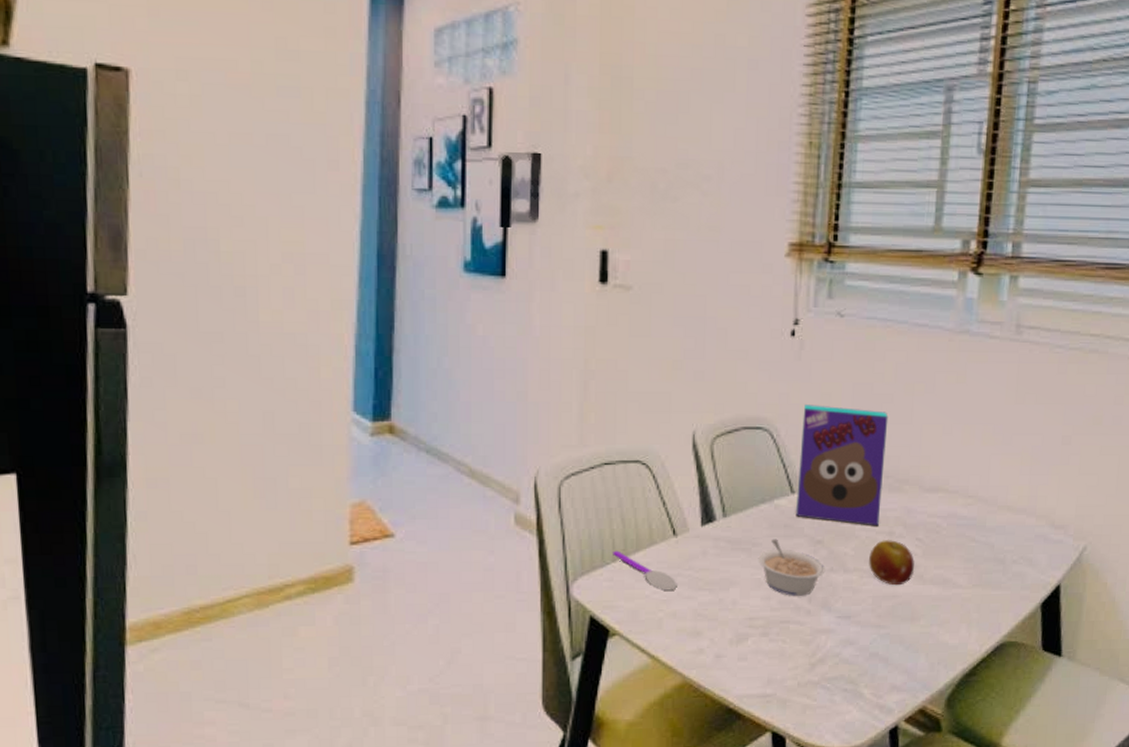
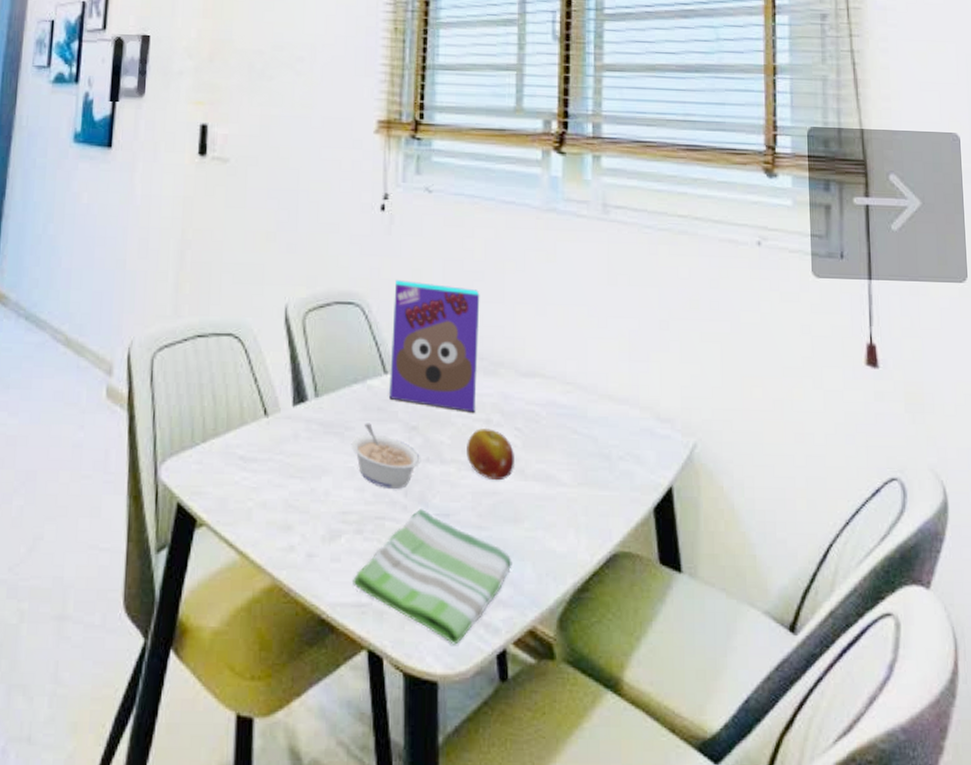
spoon: present [613,550,677,591] -> none [203,430,268,477]
dish towel: none [758,613,907,724] -> present [353,509,512,645]

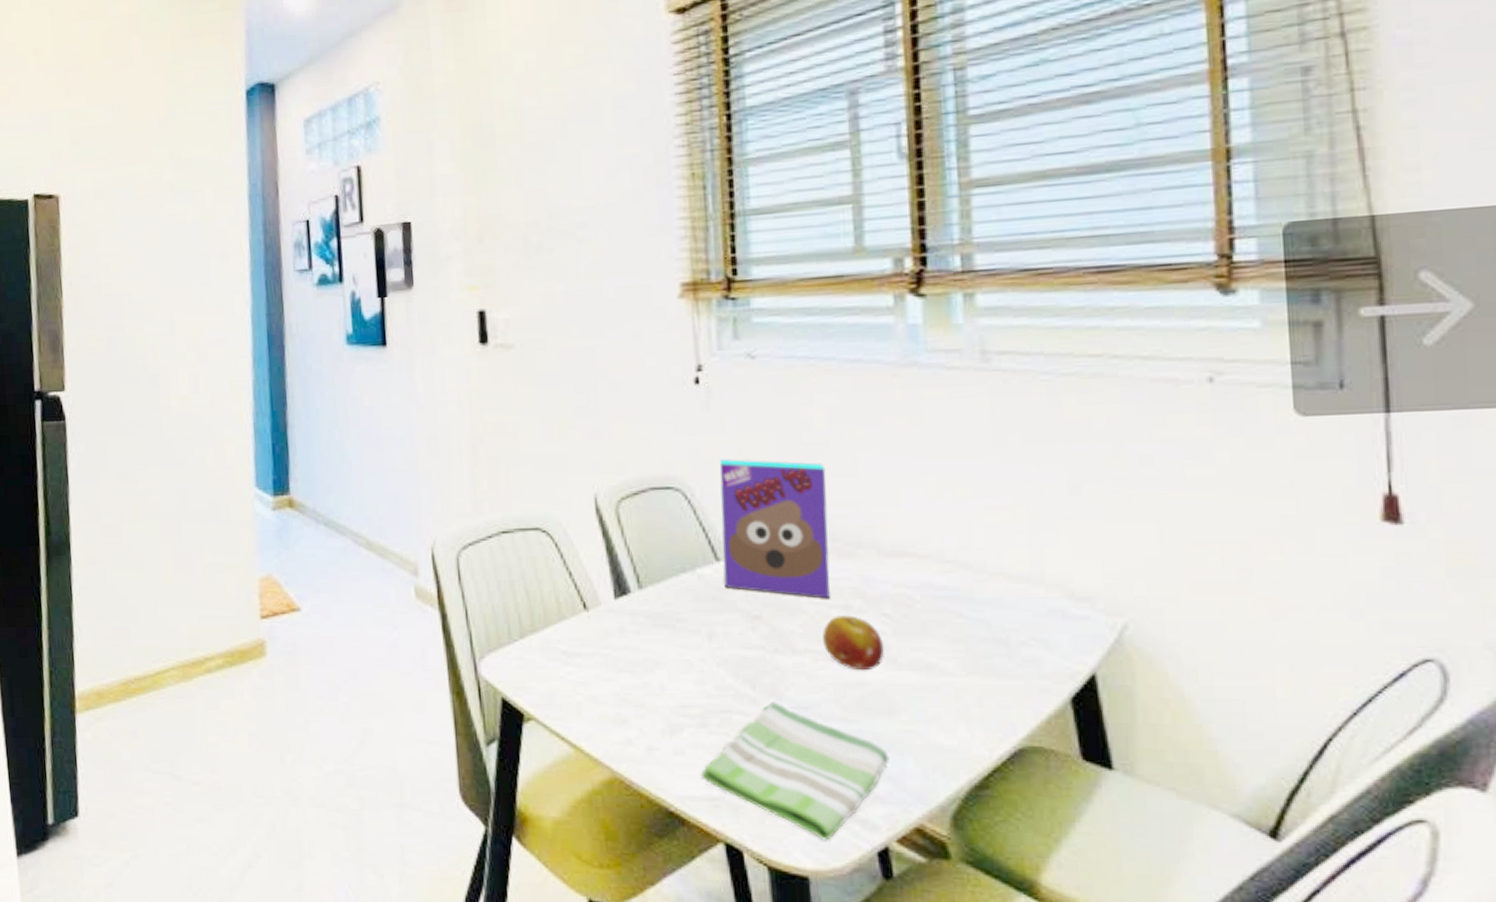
legume: present [351,423,421,489] -> none [684,613,769,681]

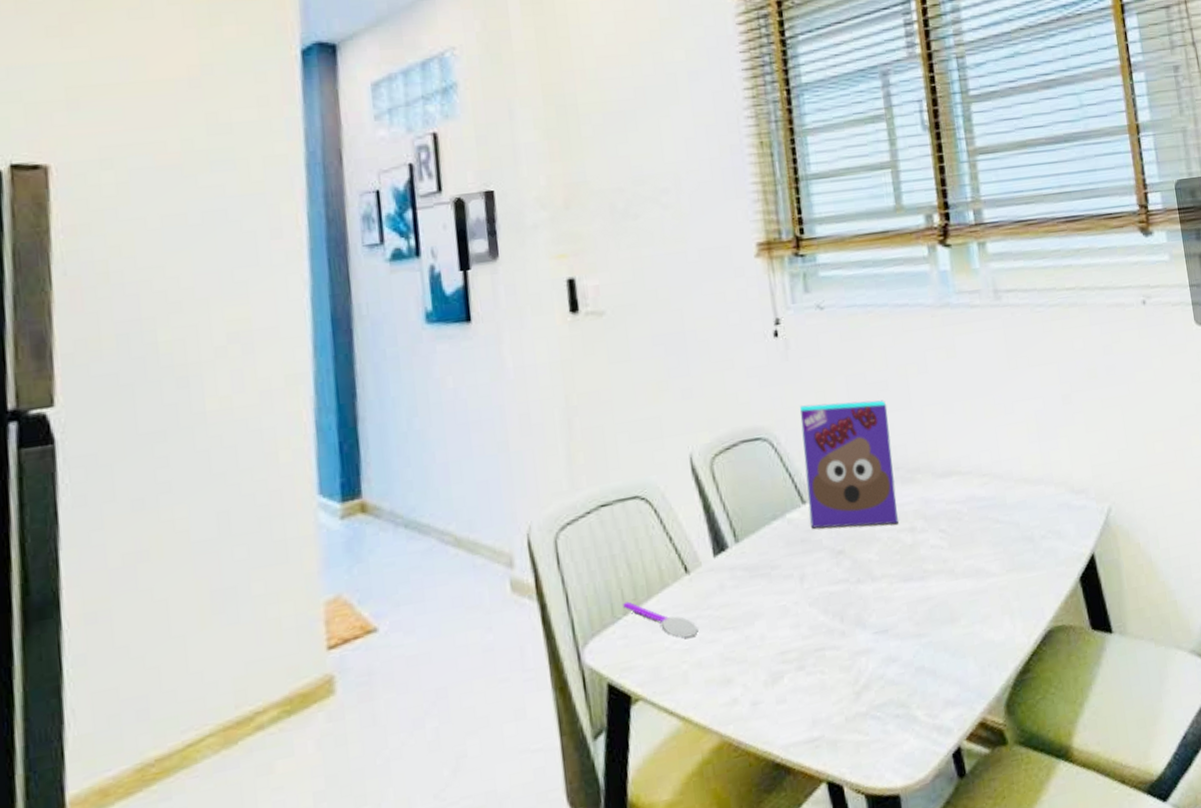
spoon: none [520,626,594,671] -> present [623,601,698,638]
dish towel: present [701,702,890,841] -> none [801,630,955,756]
fruit: present [822,615,885,671] -> none [894,536,945,587]

